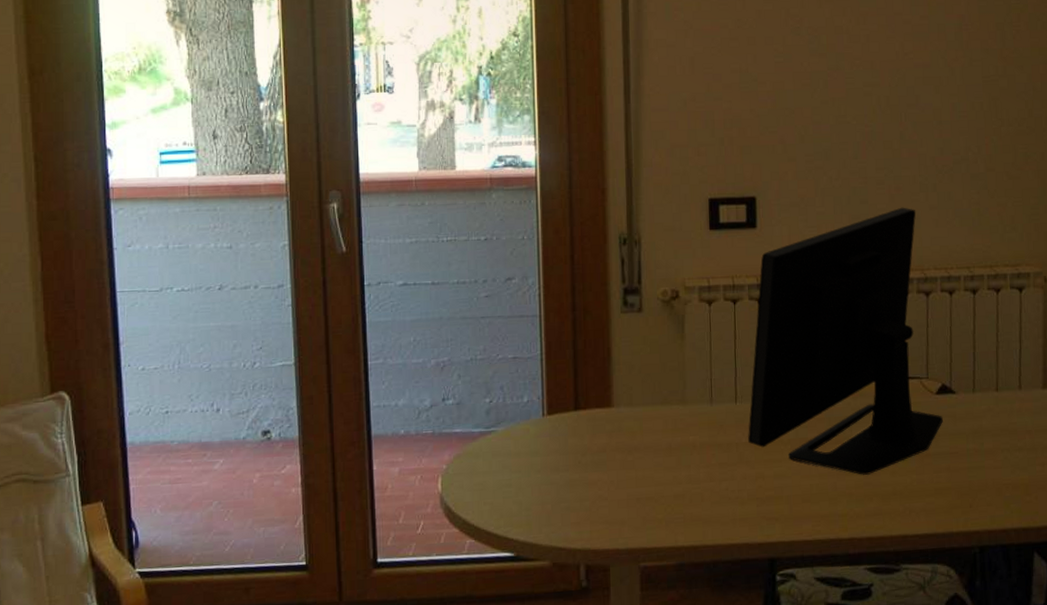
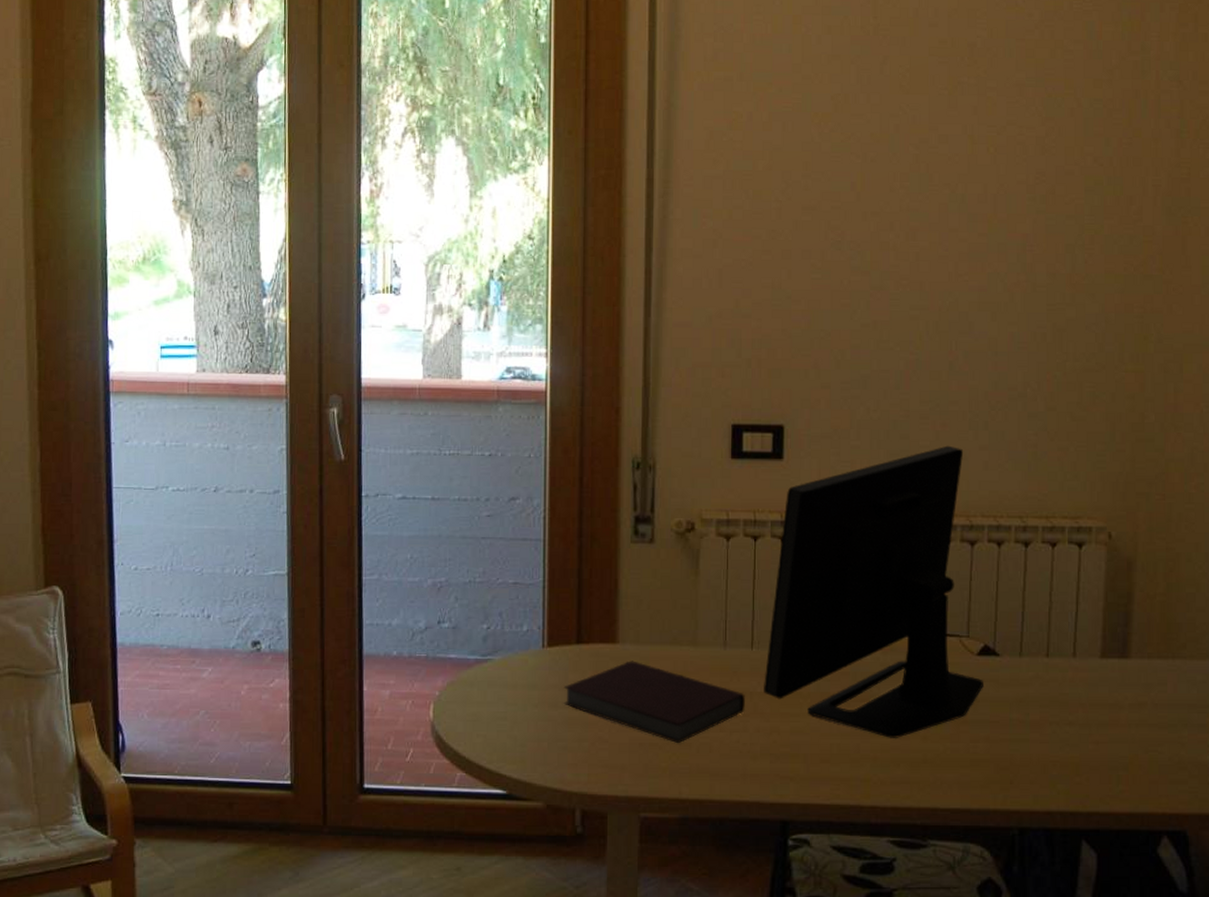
notebook: none [564,422,732,496] -> present [563,660,745,744]

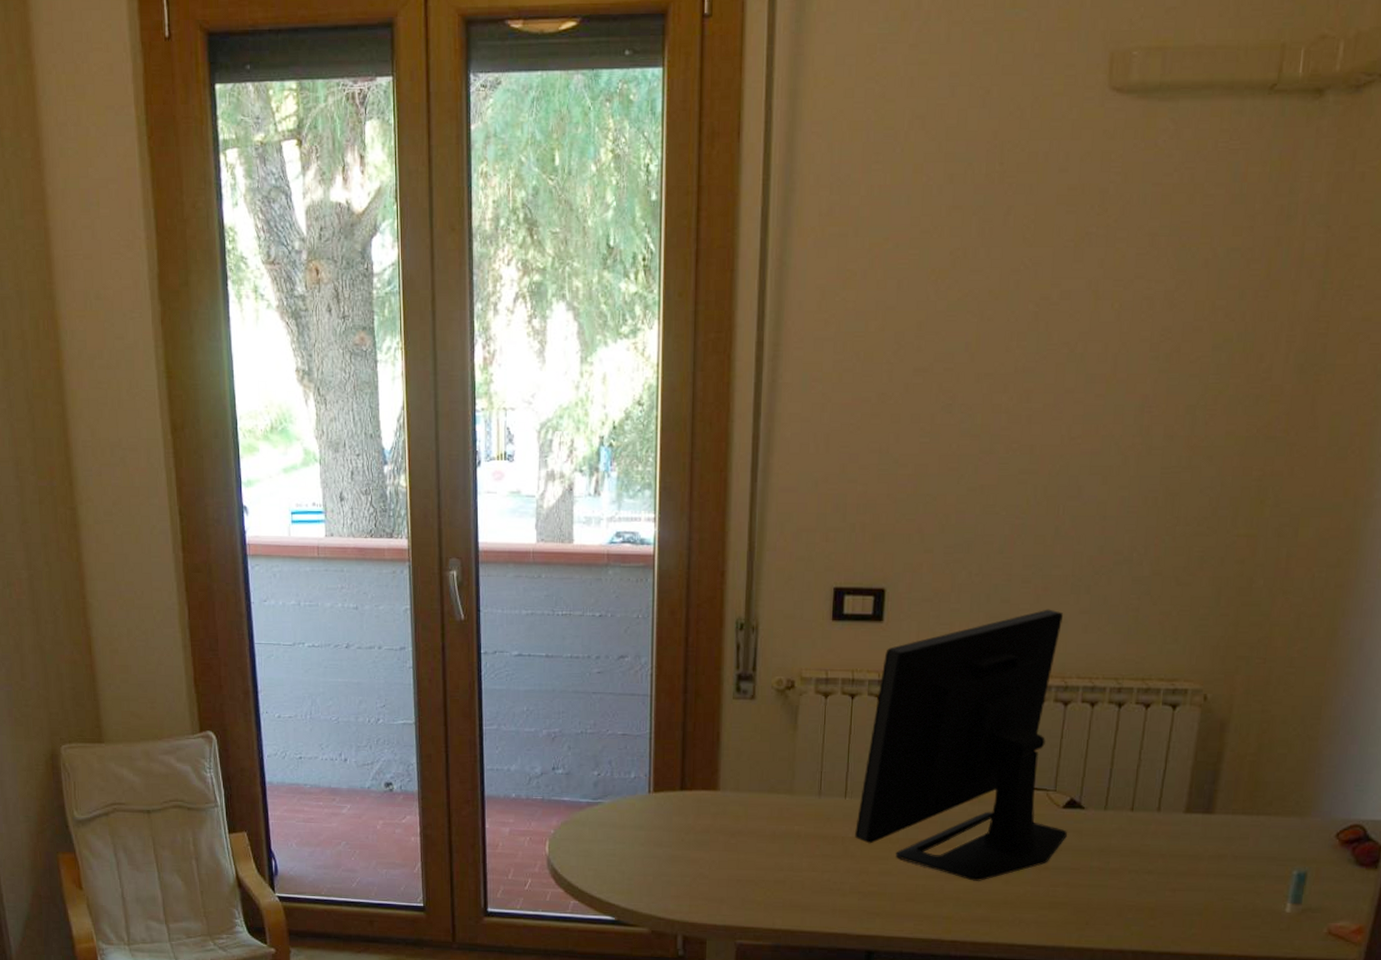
notebook: present [563,660,745,744] -> none [667,806,837,881]

